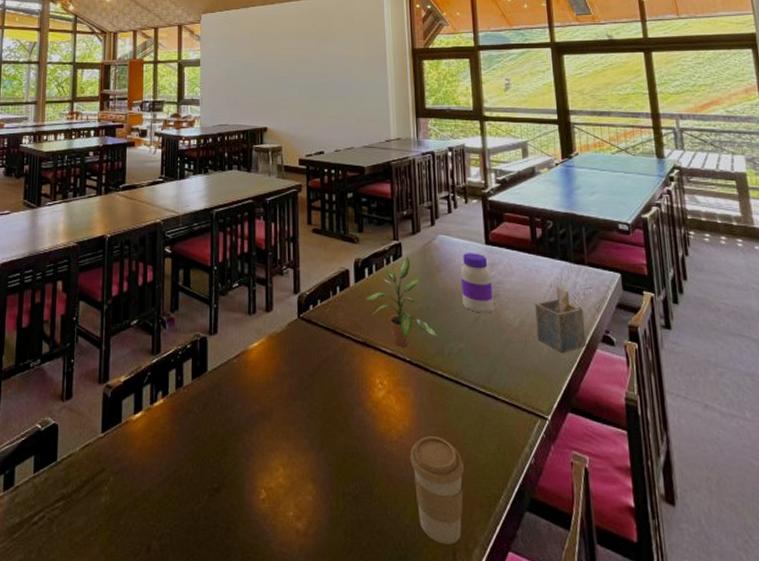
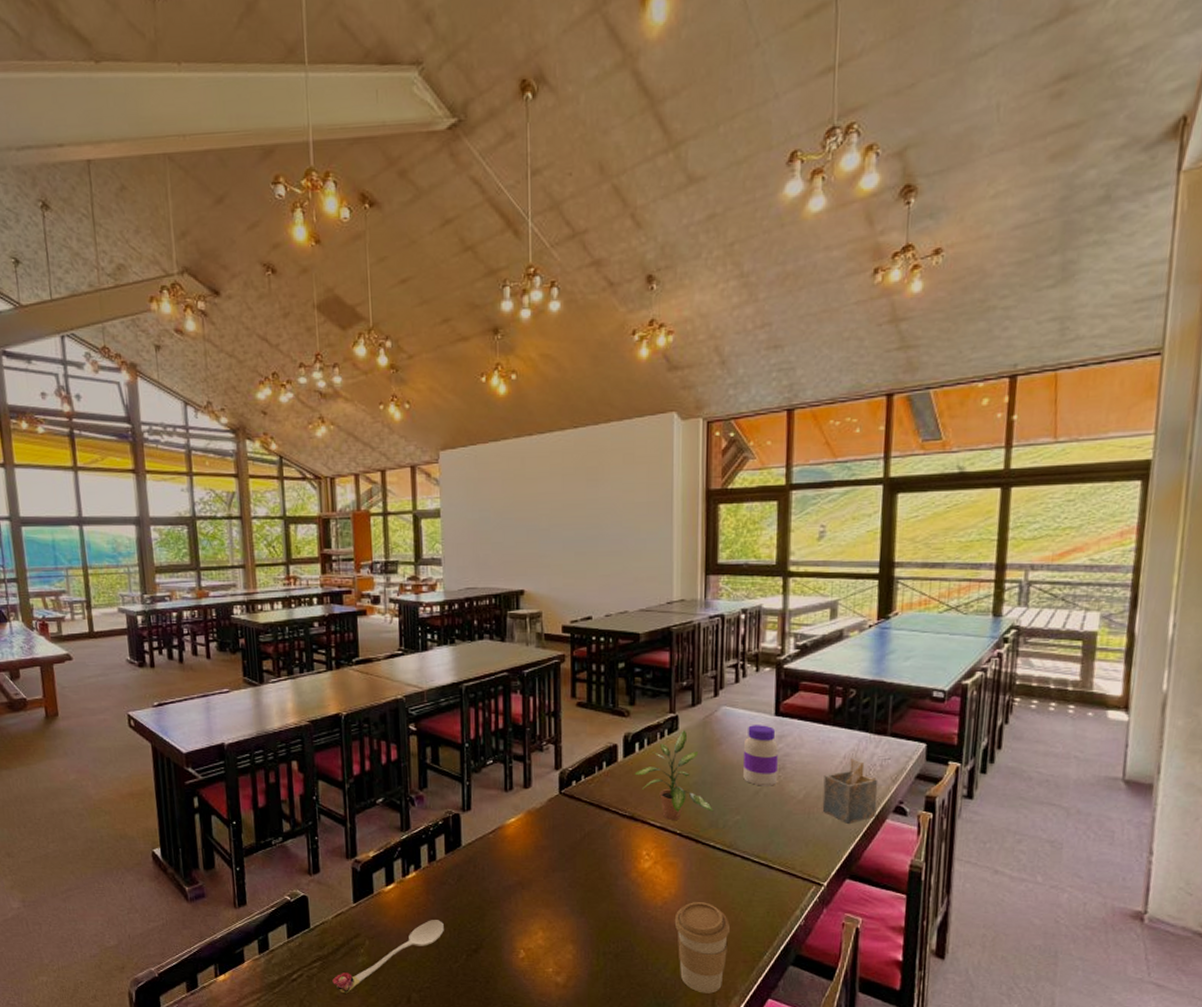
spoon: none [73,453,187,541] -> present [332,920,444,994]

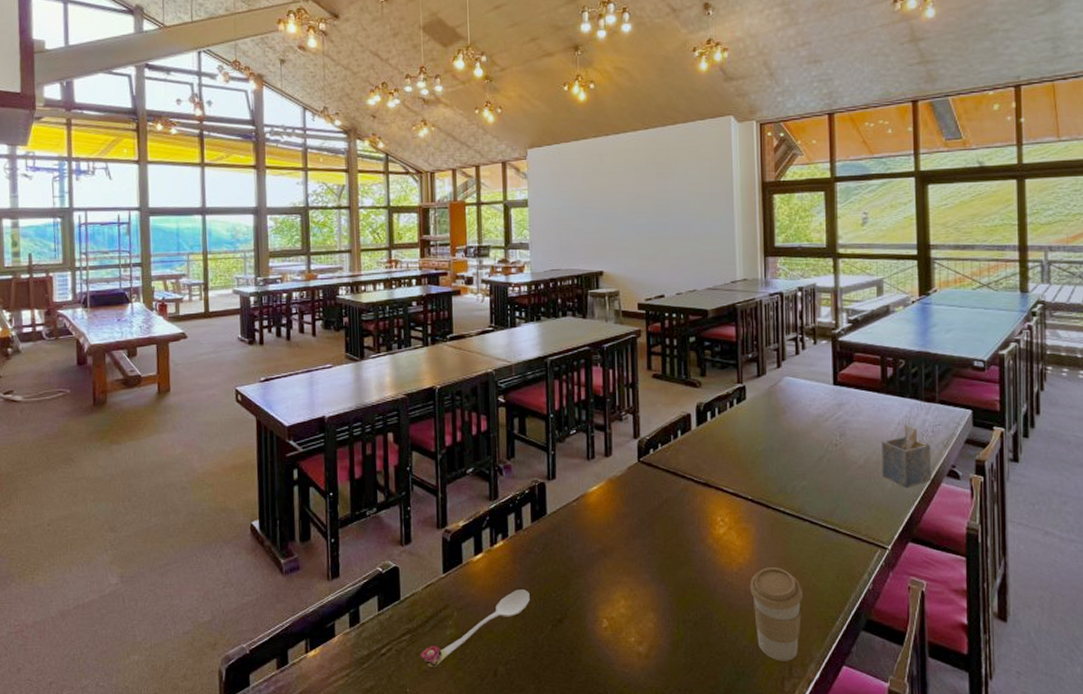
potted plant: present [634,730,713,820] -> none [707,399,782,486]
jar: present [743,725,778,786] -> none [807,394,838,452]

